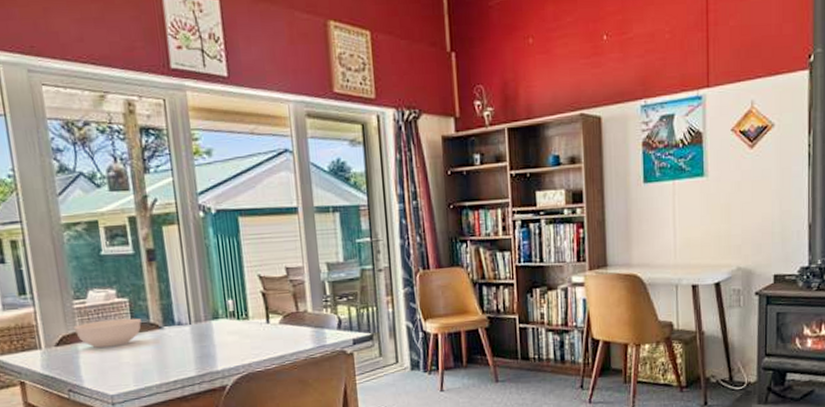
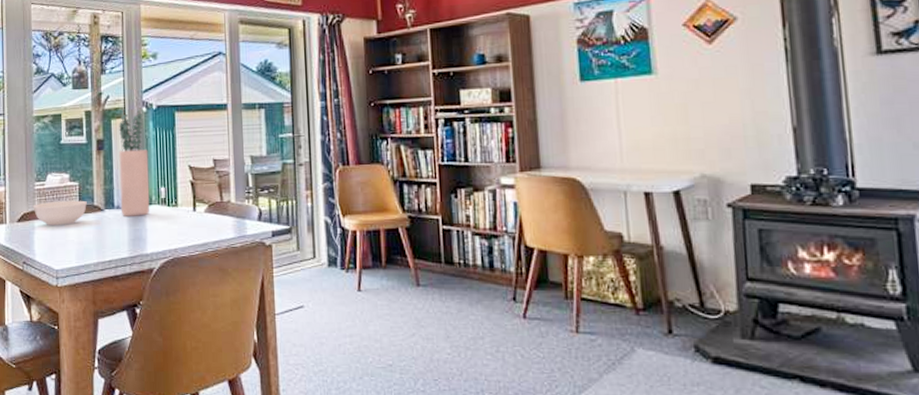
vase: none [172,212,218,333] -> present [119,107,150,216]

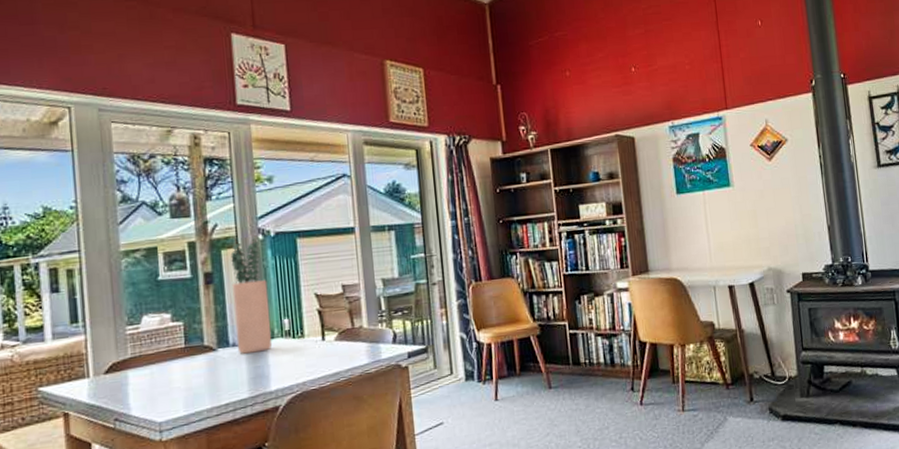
bowl: present [33,200,87,225] -> none [124,341,195,374]

